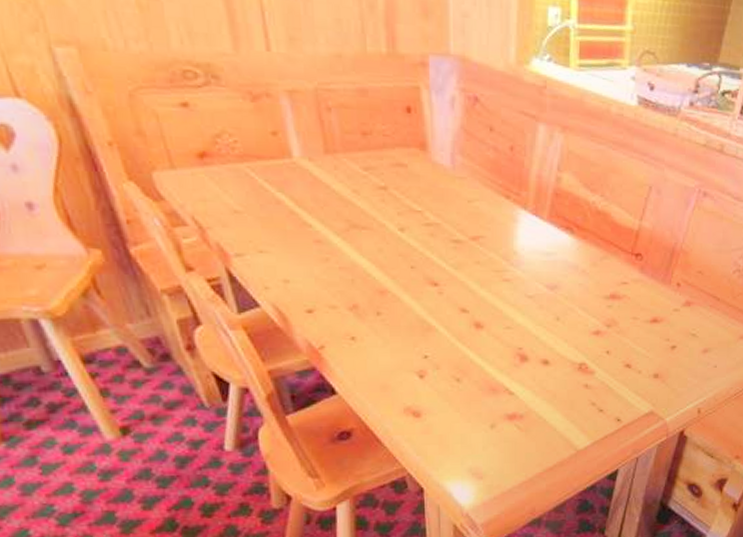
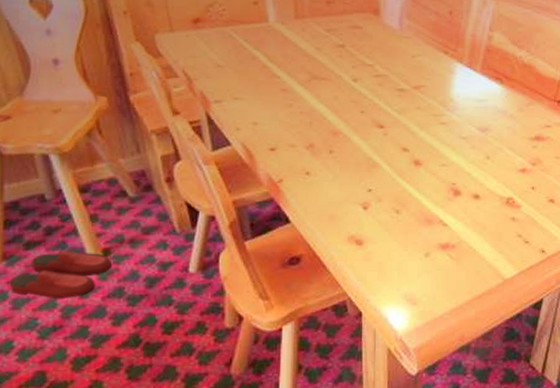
slippers: none [13,428,134,482] -> present [9,249,113,298]

